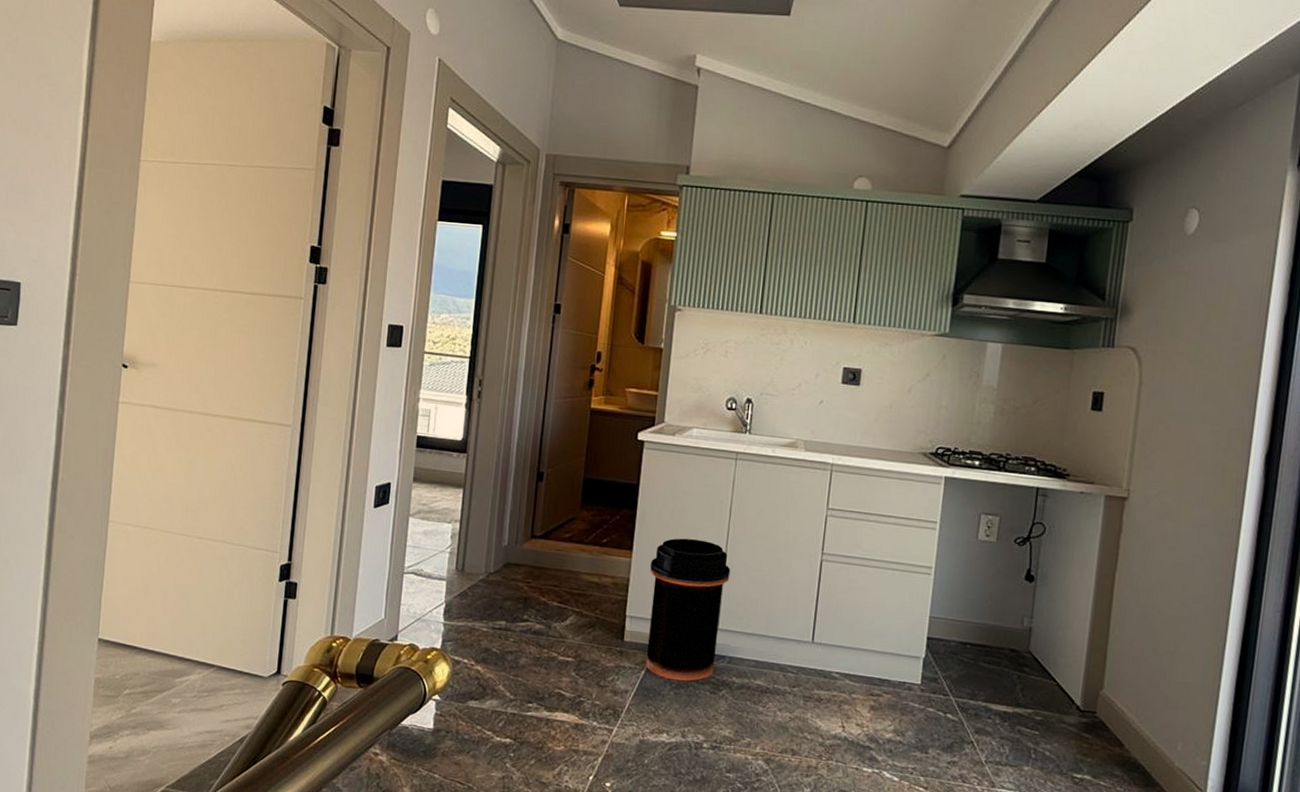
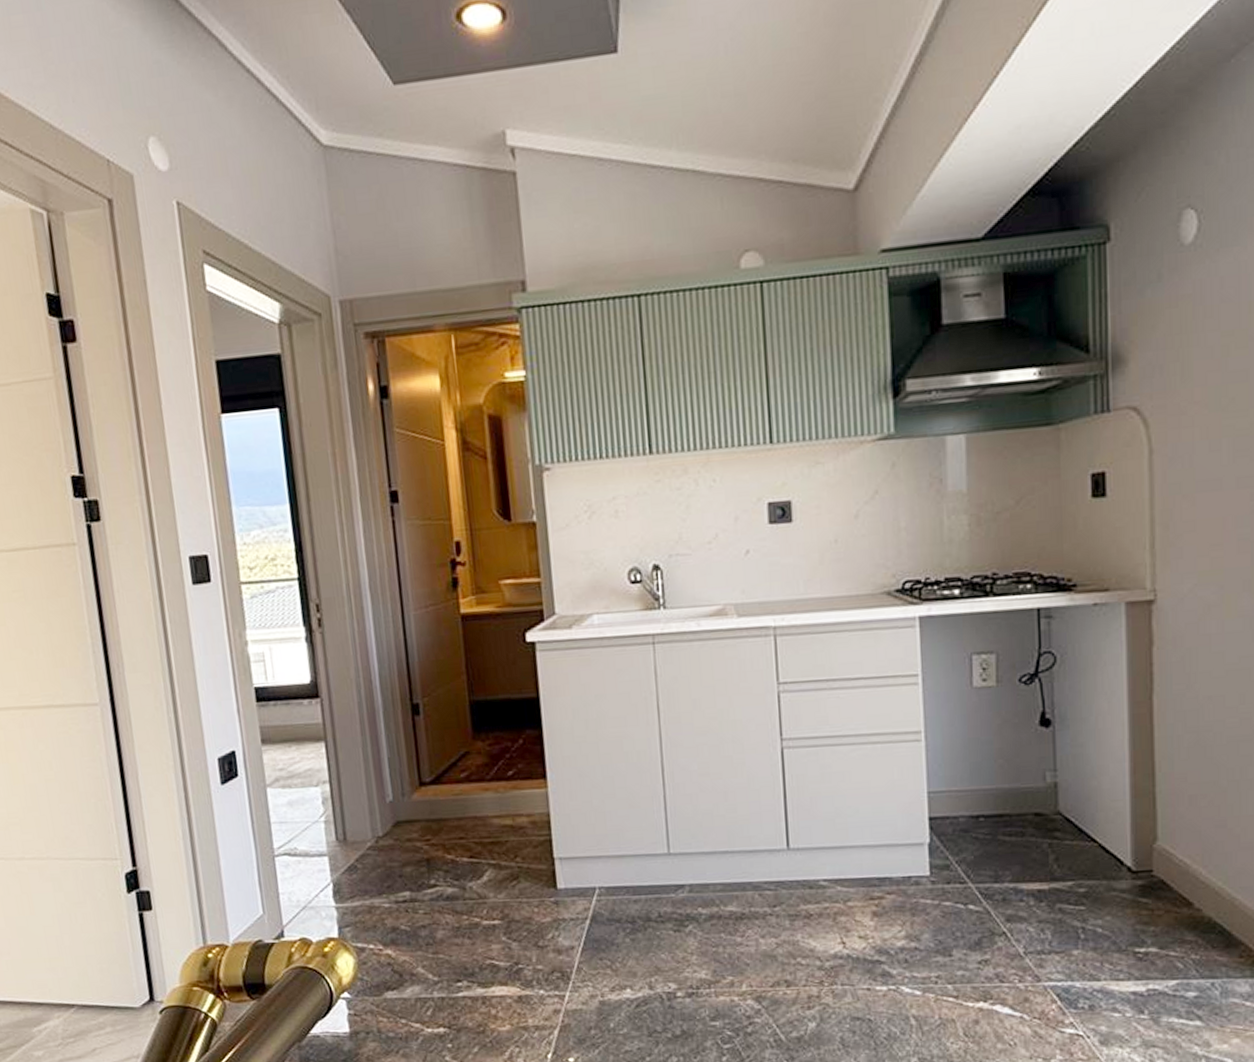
trash can: present [645,538,731,681] -> none [571,750,674,925]

